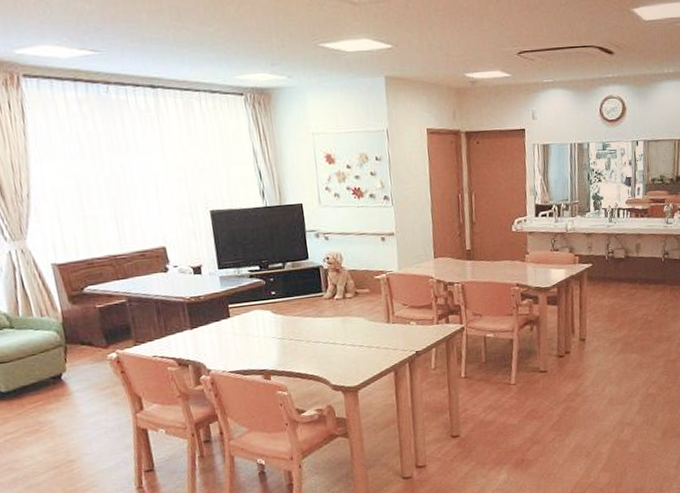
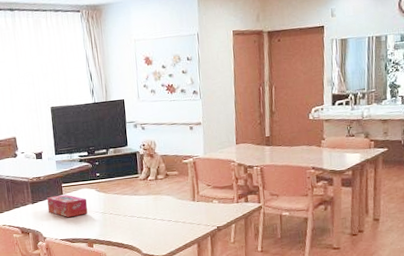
tissue box: none [210,317,262,345] -> present [47,194,88,218]

